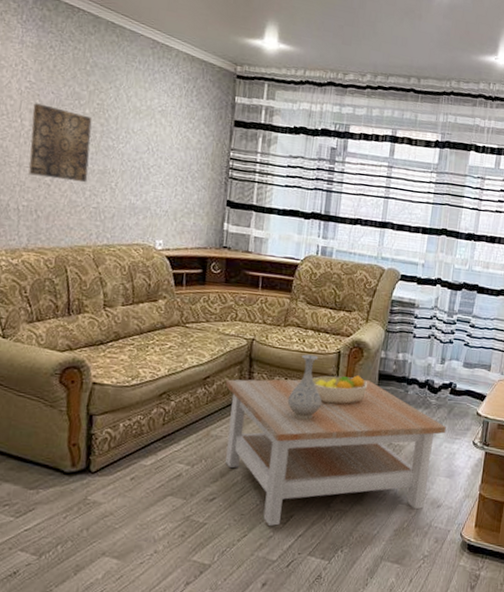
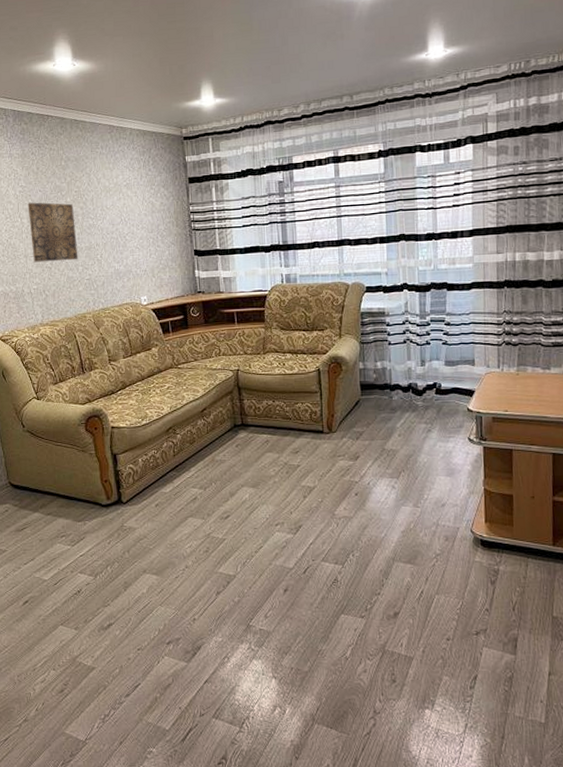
coffee table: present [225,379,446,526] -> none [220,391,438,536]
vase: present [287,354,322,420] -> none [278,376,311,436]
fruit bowl: present [312,375,367,405] -> none [298,389,351,419]

